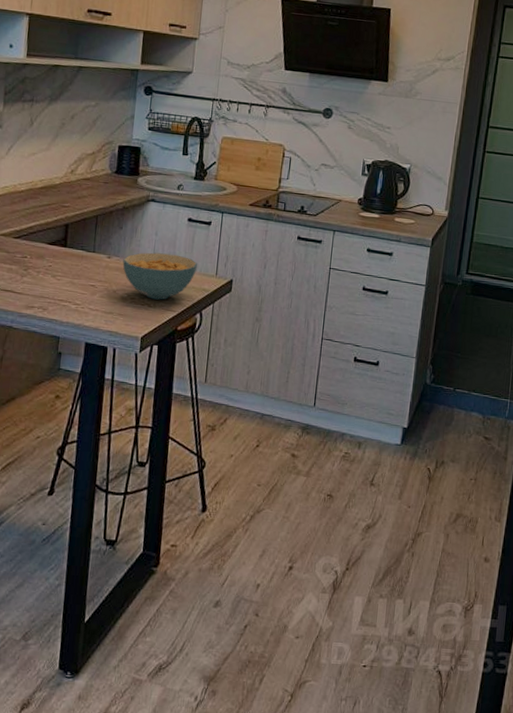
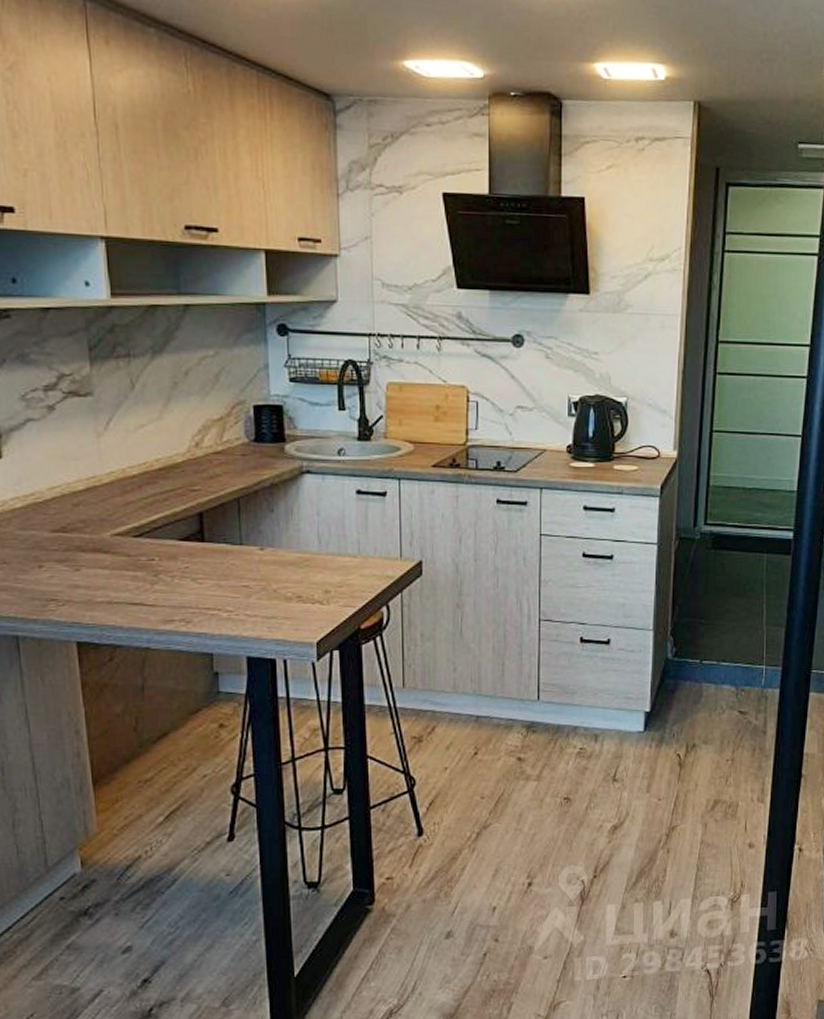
cereal bowl: present [122,252,198,300] -> none [280,537,376,595]

